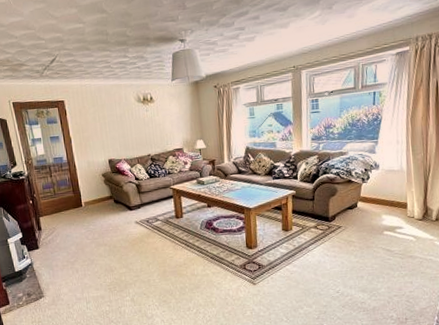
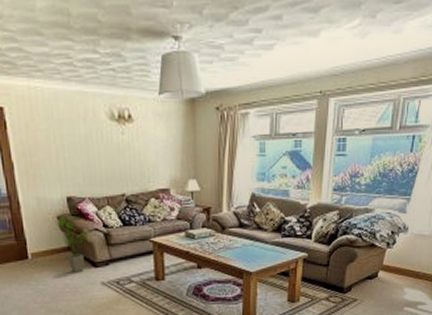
house plant: none [102,173,125,215] -> present [57,216,89,273]

